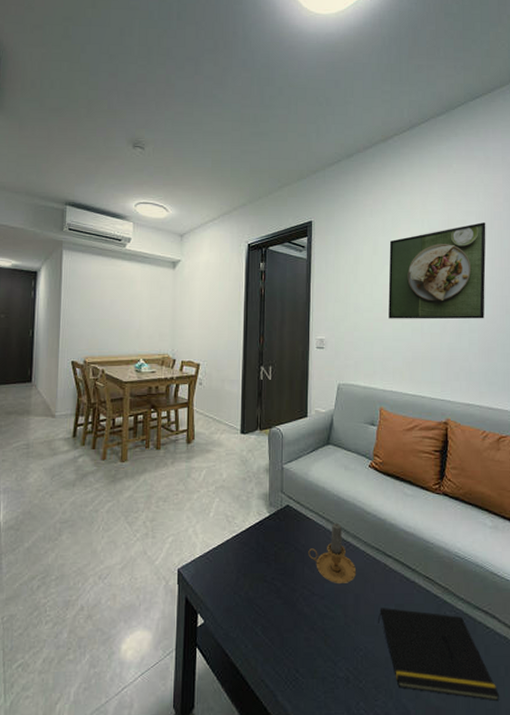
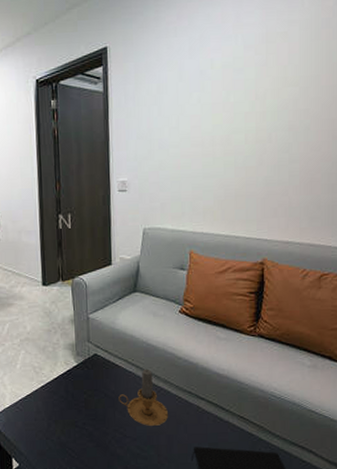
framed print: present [388,222,486,320] -> none [197,33,311,154]

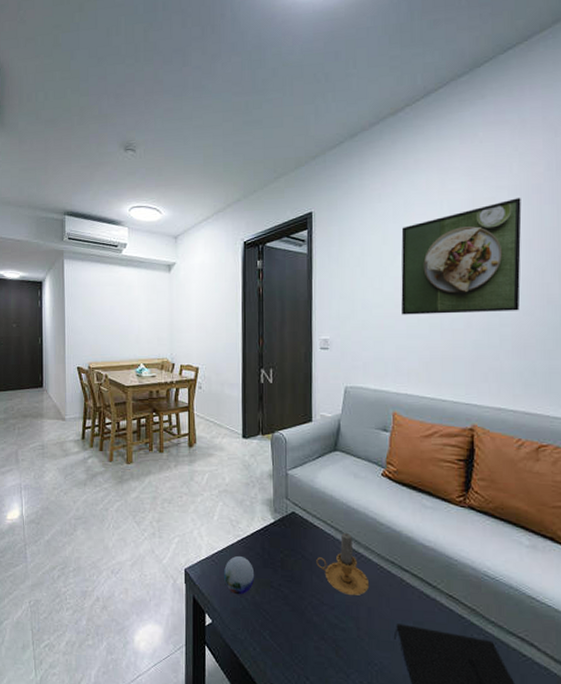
decorative orb: none [28,401,60,438] -> present [223,556,255,595]
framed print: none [197,33,311,154] -> present [401,198,522,315]

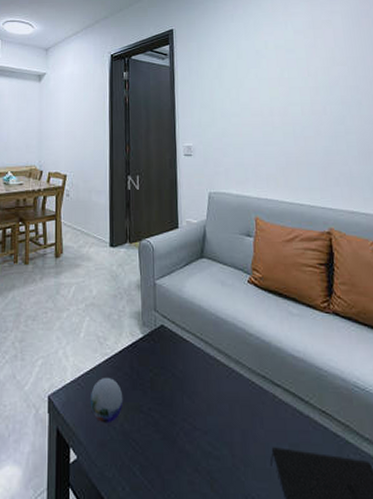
candle: present [316,532,370,595] -> none [187,345,242,416]
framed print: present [401,198,522,315] -> none [253,21,361,123]

